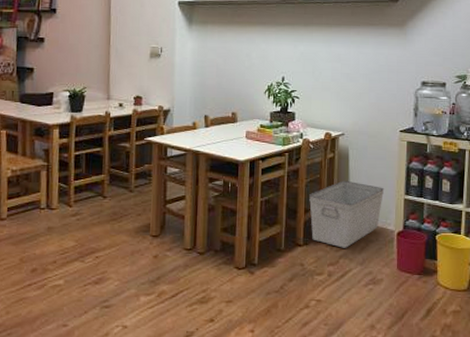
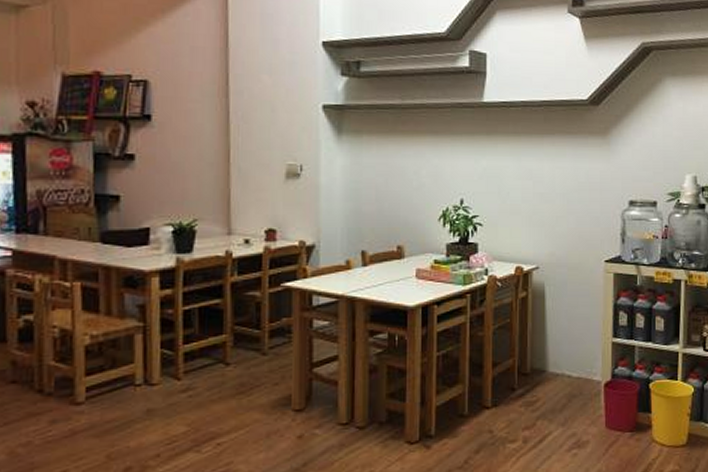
storage bin: present [309,180,385,248] -> none [498,324,589,407]

